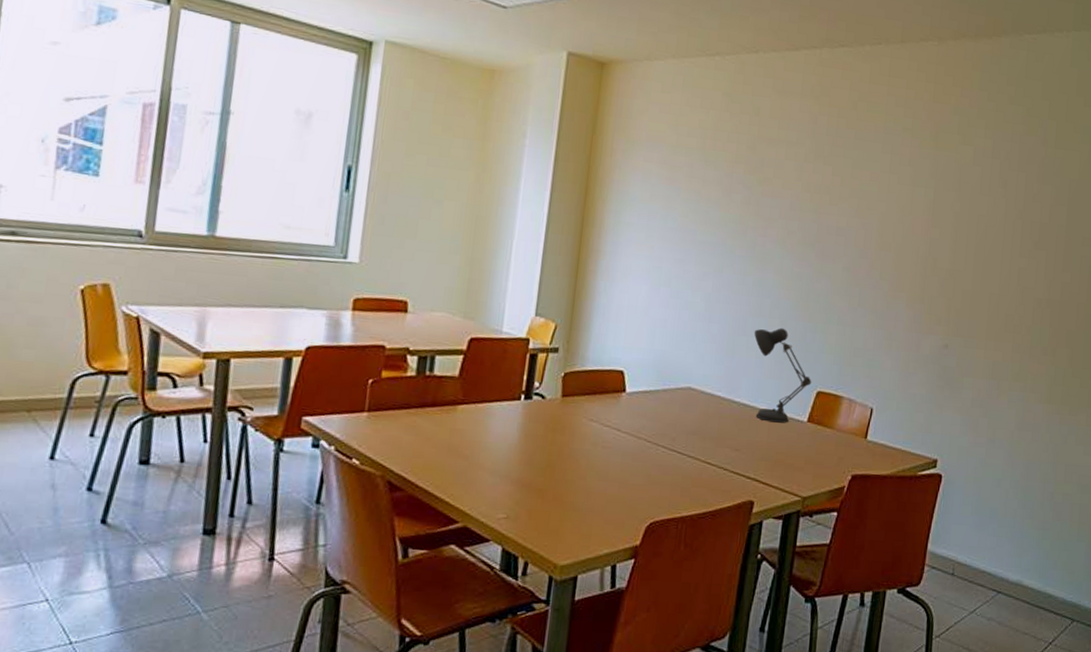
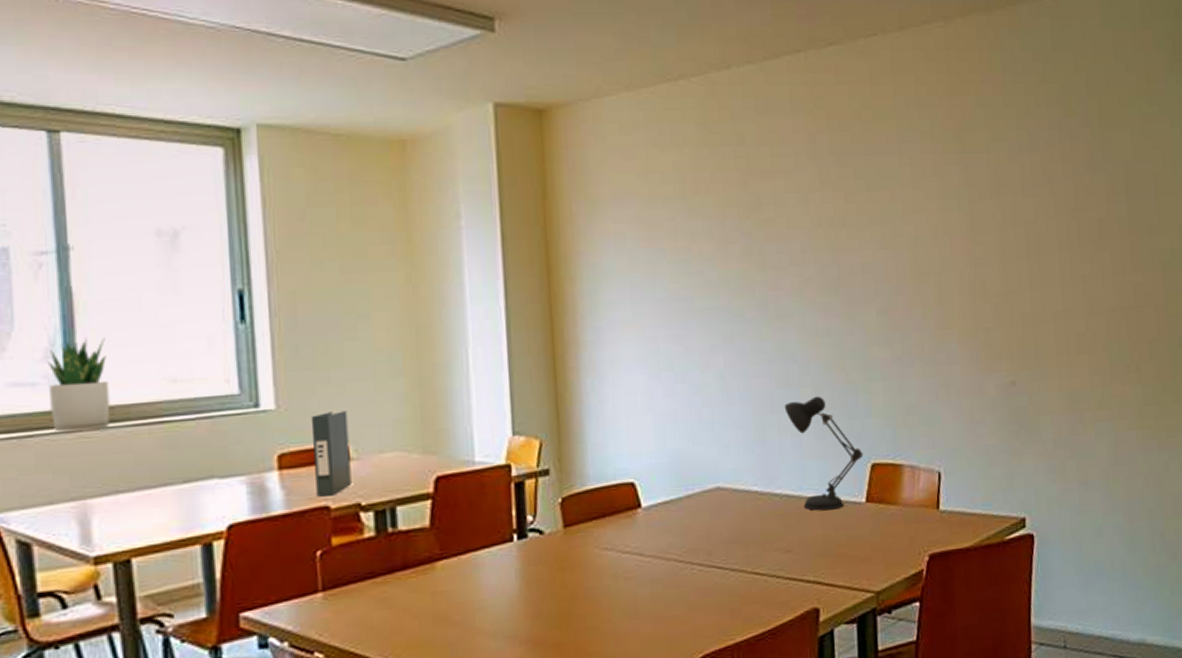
planter: none [193,184,244,255] -> present [47,338,111,432]
binder: none [377,272,412,338] -> present [310,411,352,497]

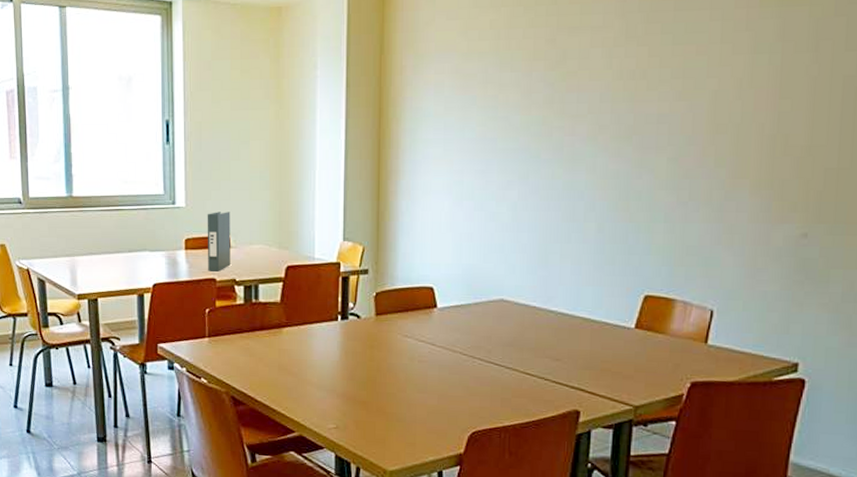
planter: present [47,338,111,432] -> none [55,150,89,211]
desk lamp: present [784,396,864,511] -> none [567,231,638,331]

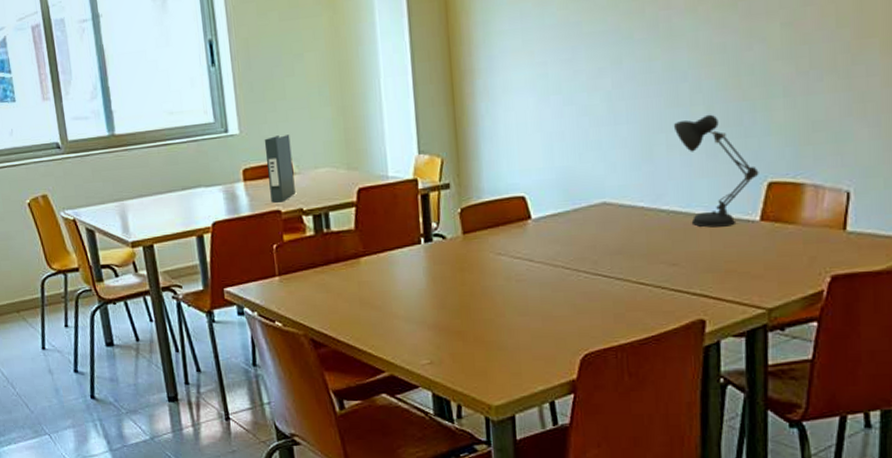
desk lamp: none [567,231,638,331] -> present [673,114,759,228]

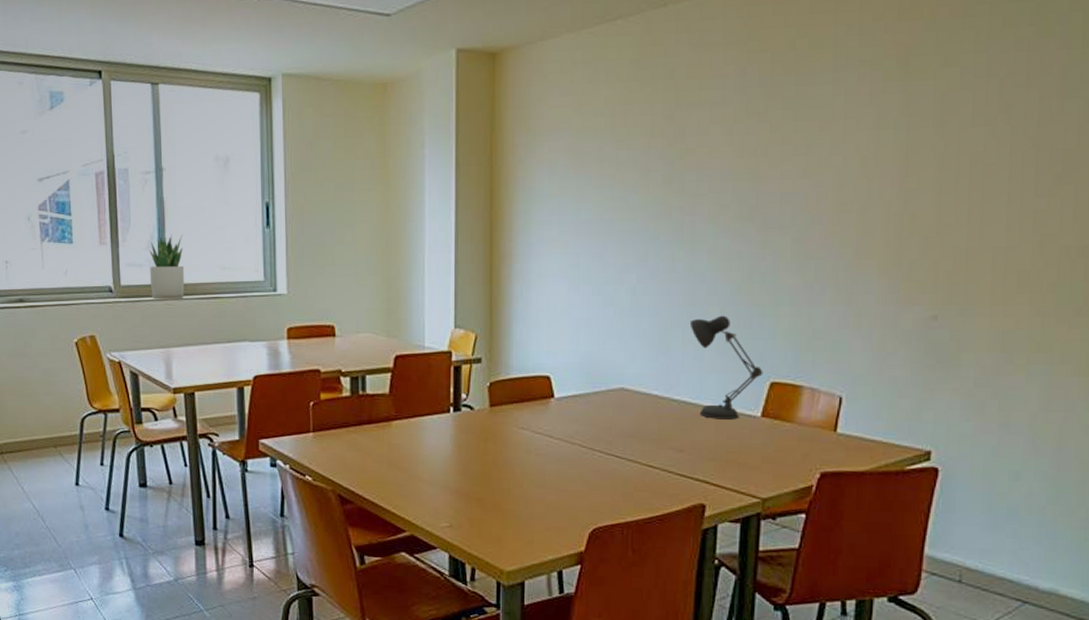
planter: none [93,82,134,152] -> present [149,235,185,300]
binder: present [264,134,296,203] -> none [310,299,336,362]

